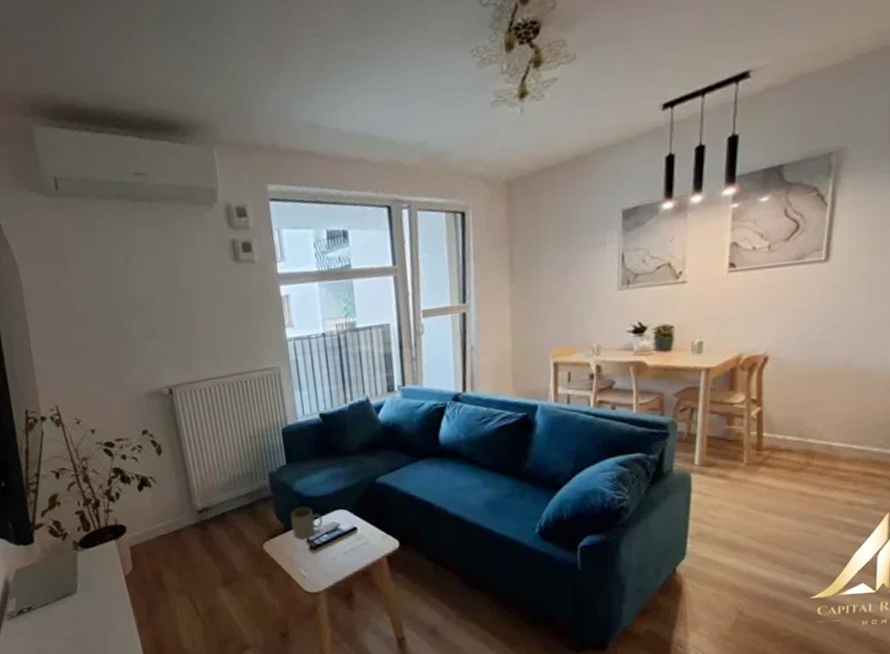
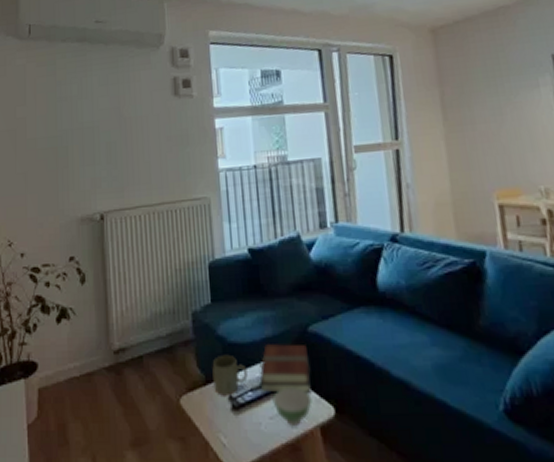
books: none [333,493,379,535] -> present [259,344,311,393]
bowl: none [345,528,380,559] -> present [272,387,312,427]

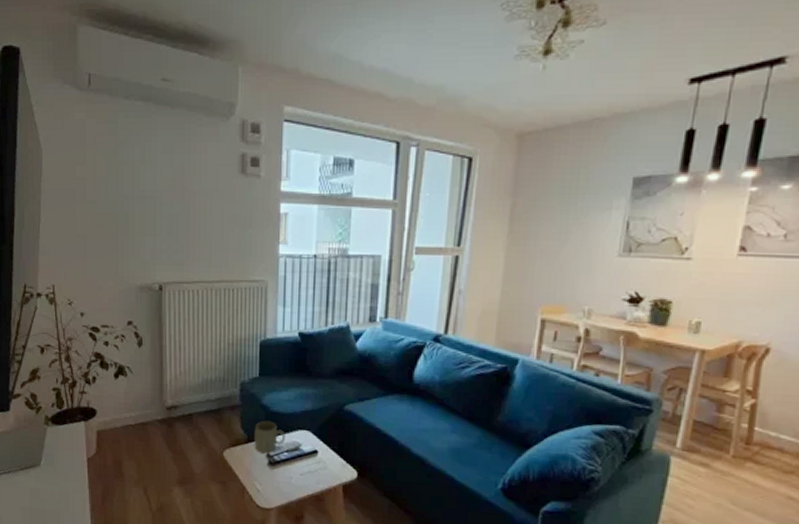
books: present [259,344,311,393] -> none [295,416,342,458]
bowl: present [272,387,312,427] -> none [304,452,339,483]

